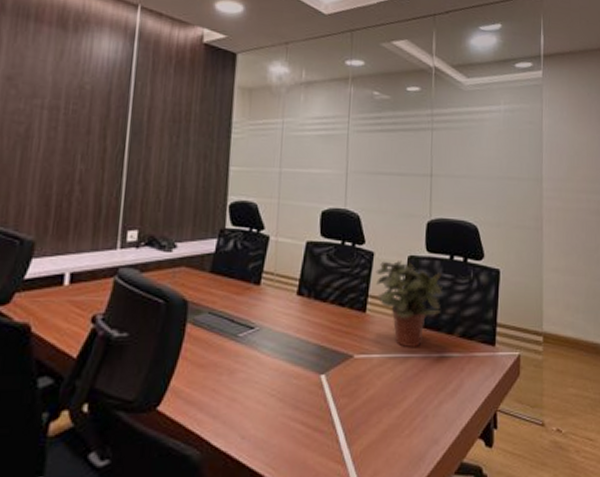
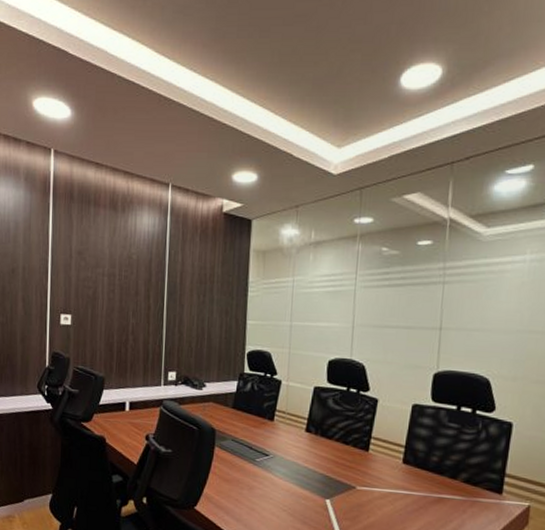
potted plant: present [376,260,443,347] -> none [379,407,447,487]

